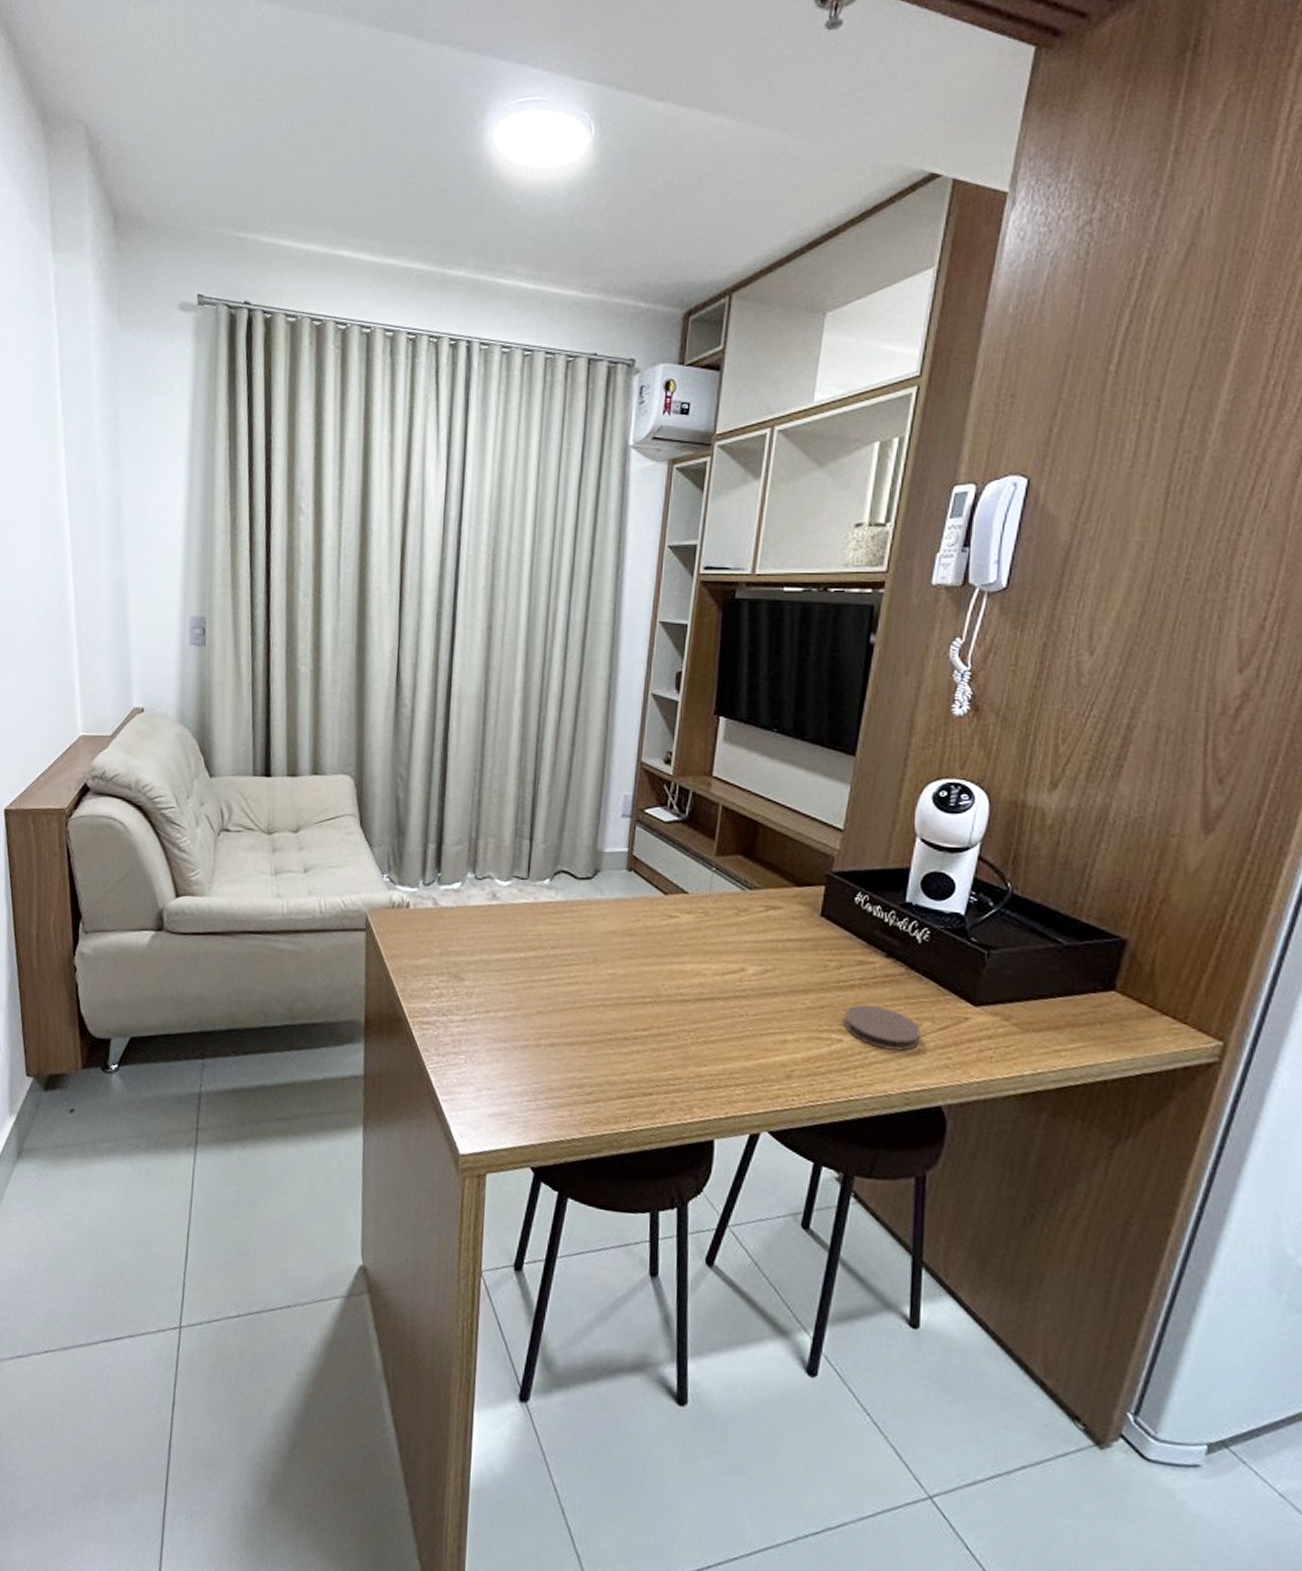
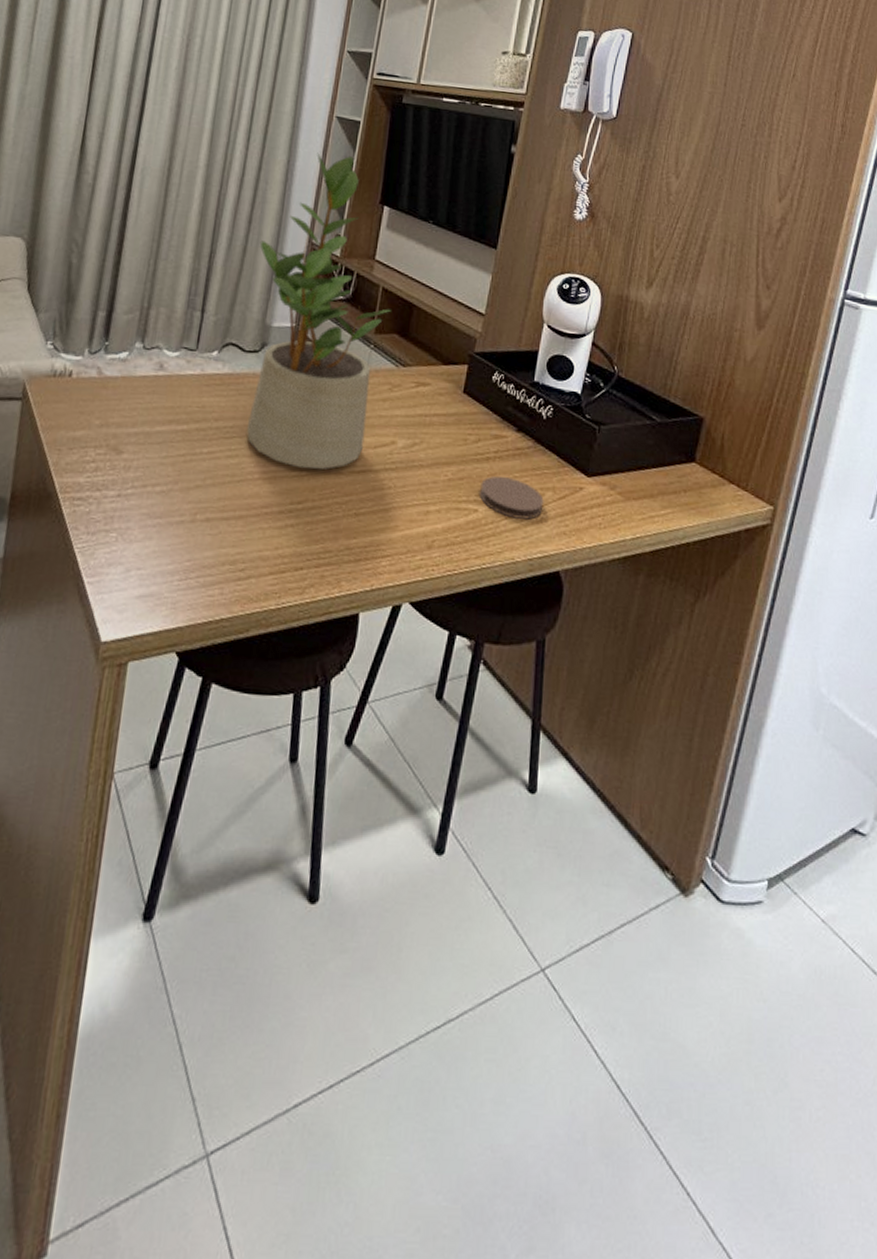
potted plant: none [584,664,733,997] -> present [246,152,391,470]

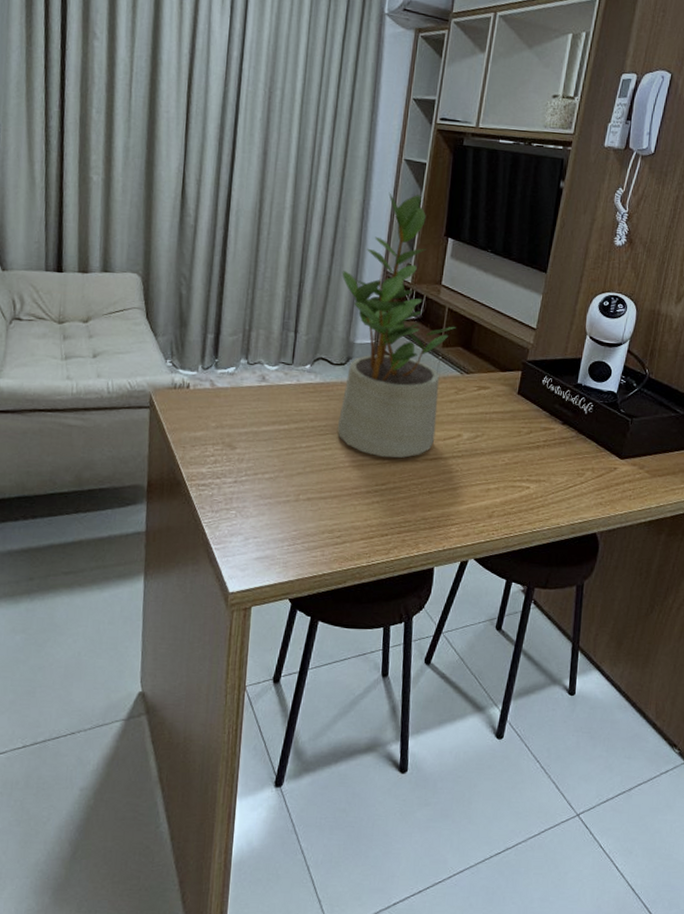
coaster: present [479,475,544,520] -> none [530,460,584,494]

